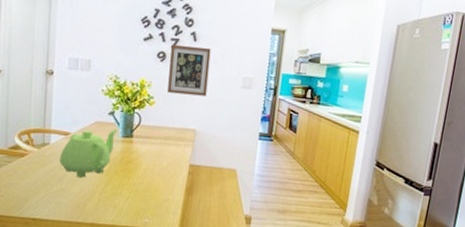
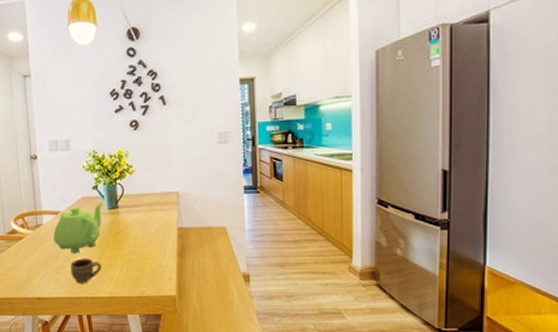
cup: none [73,183,107,209] -> present [70,258,102,284]
picture frame: present [168,44,211,97] -> none [141,109,184,159]

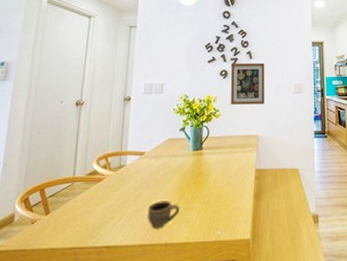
teapot: present [53,202,104,253] -> none [135,143,189,196]
picture frame: none [141,109,184,159] -> present [230,62,265,105]

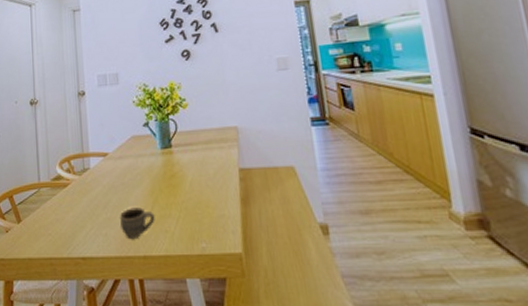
picture frame: present [230,62,265,105] -> none [193,35,241,91]

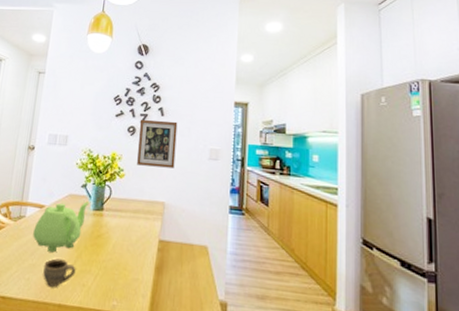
teapot: none [101,140,156,202] -> present [33,201,90,253]
picture frame: none [193,35,241,91] -> present [137,119,178,169]

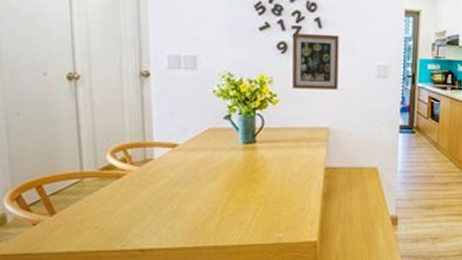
teapot: present [33,201,90,253] -> none [167,135,238,195]
cup: present [43,258,76,288] -> none [189,201,230,232]

